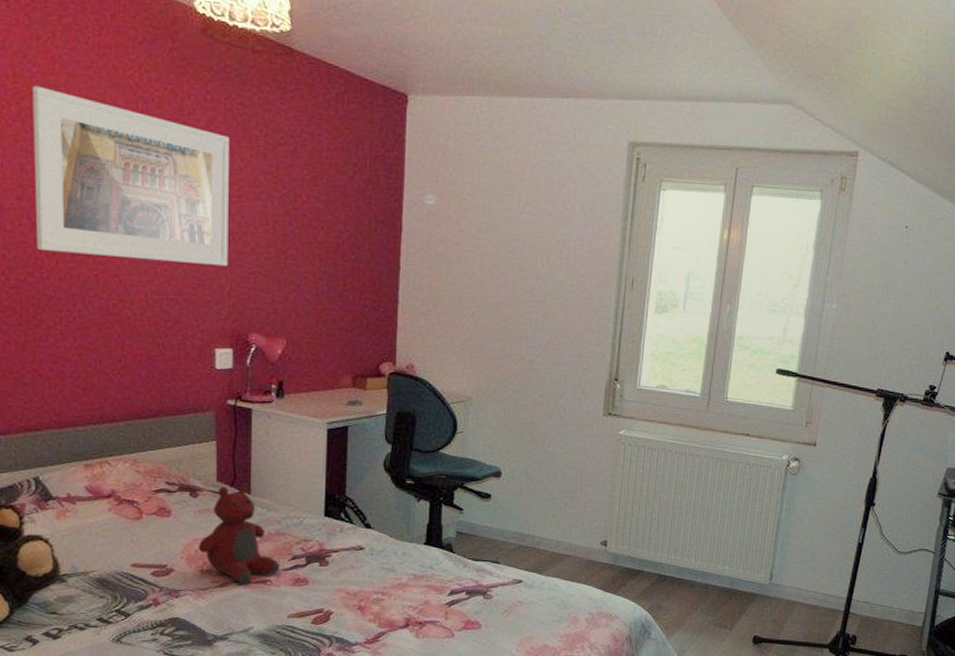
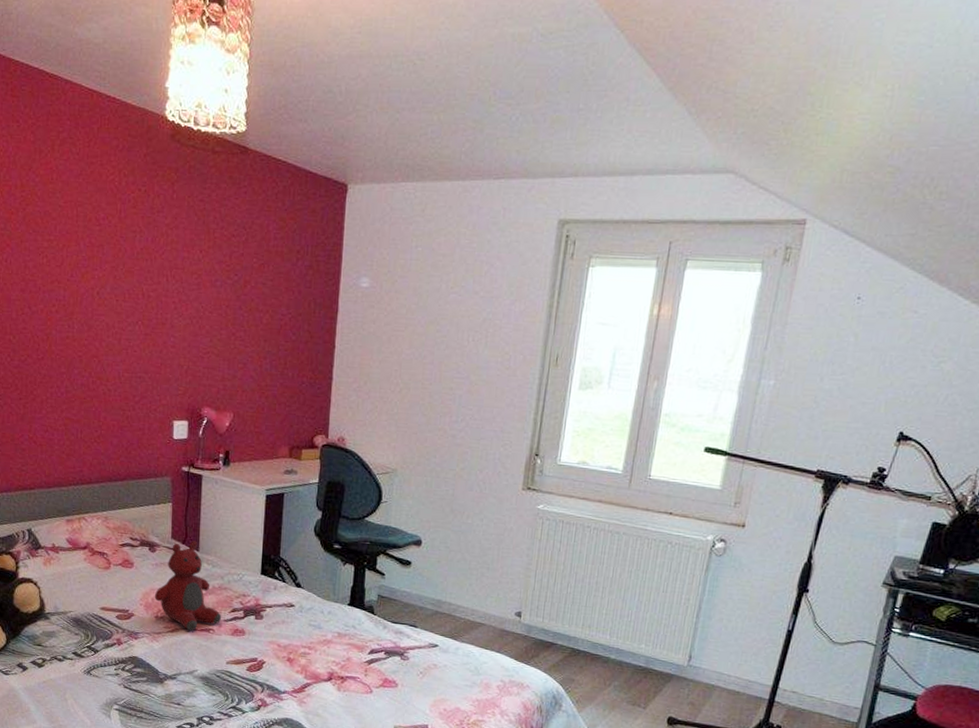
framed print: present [32,85,229,267] -> none [34,193,191,348]

